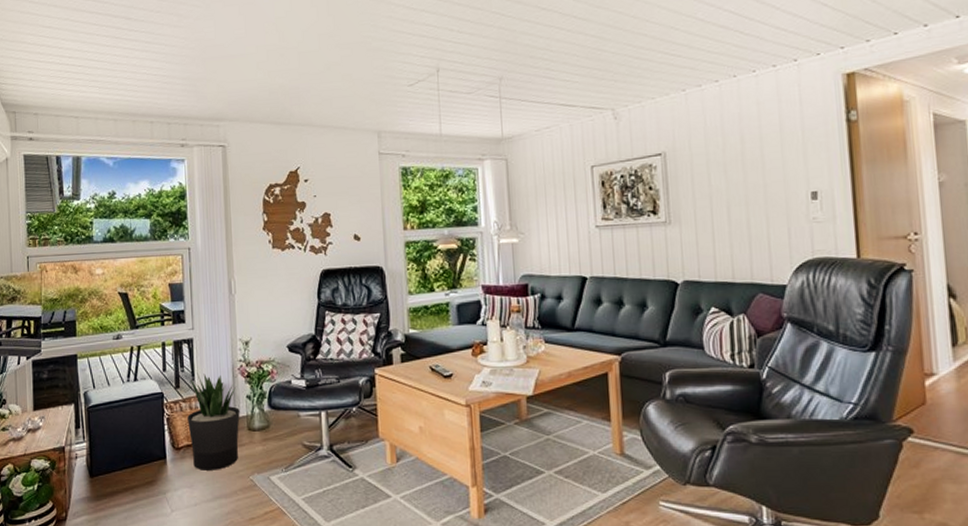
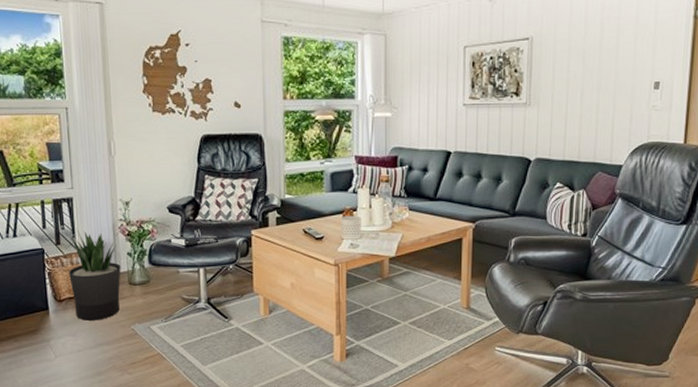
mug: none [470,350,494,378] -> present [340,215,361,241]

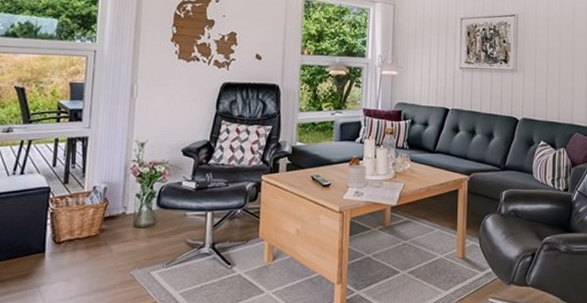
planter: present [69,228,121,321] -> none [72,167,128,265]

